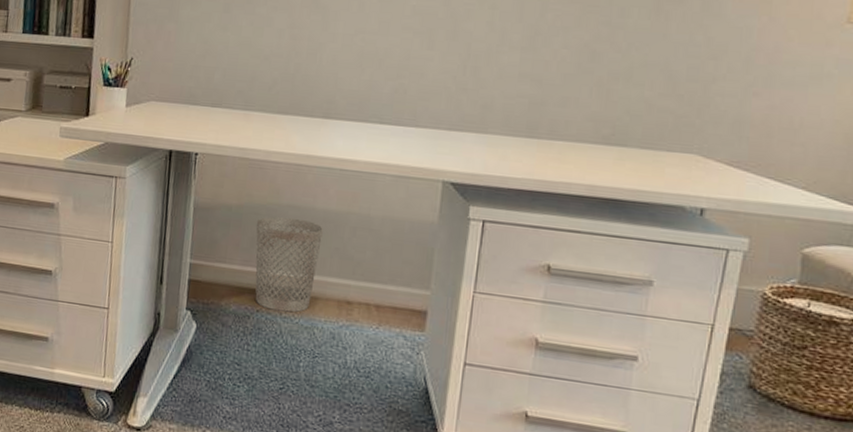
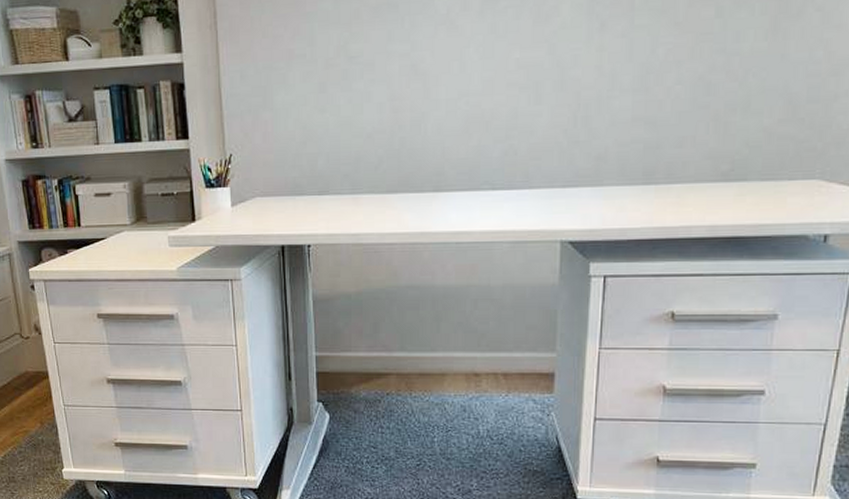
wastebasket: present [255,217,323,313] -> none [377,298,444,391]

